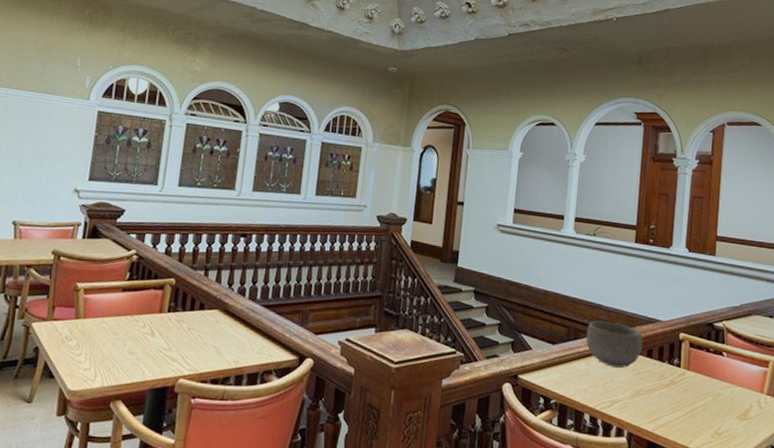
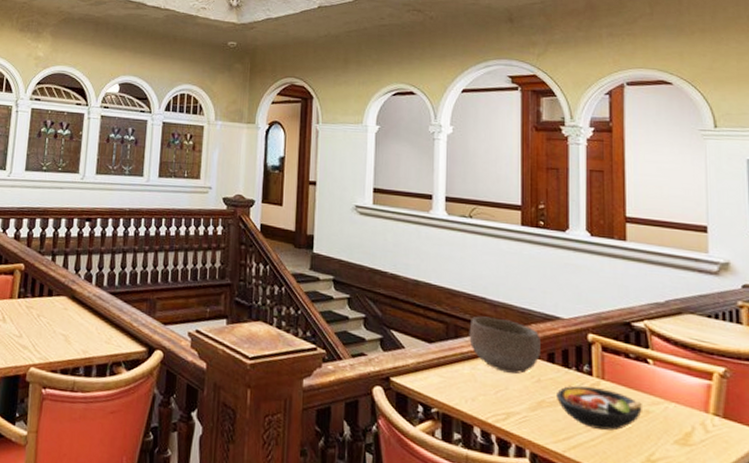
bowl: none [652,376,716,411] -> present [557,385,642,431]

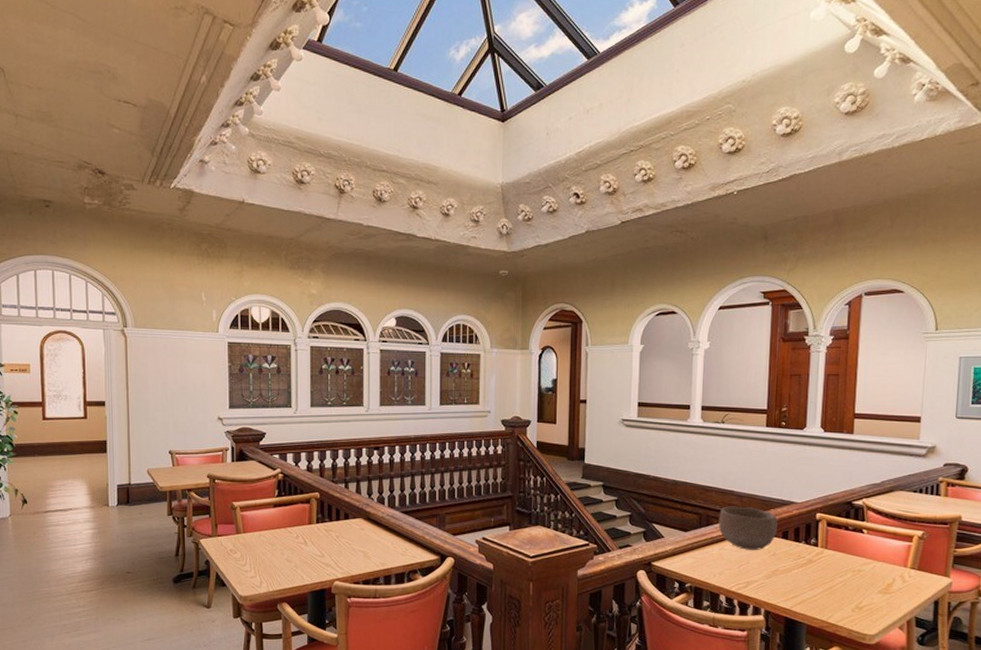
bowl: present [557,385,642,431] -> none [788,556,856,588]

